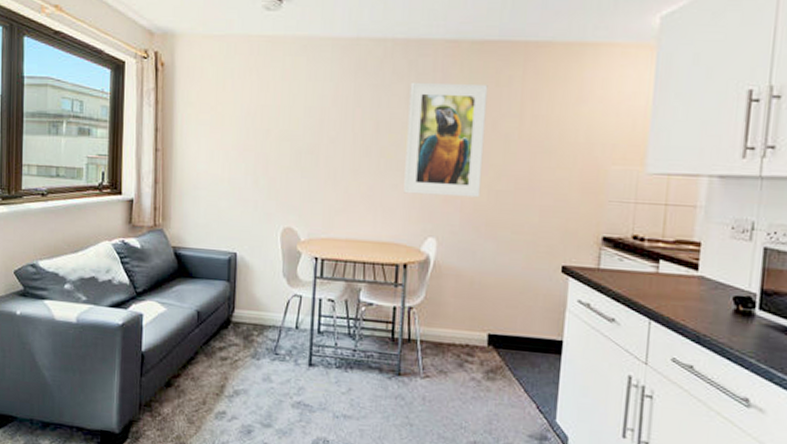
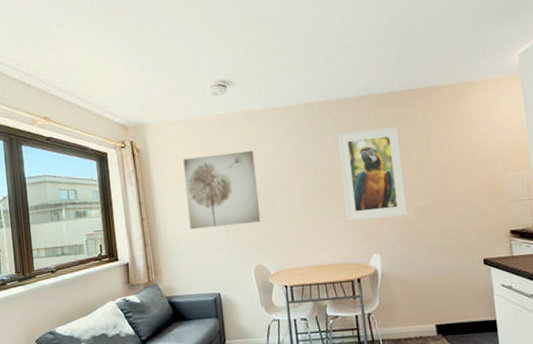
wall art: none [212,83,304,177] -> present [183,150,261,230]

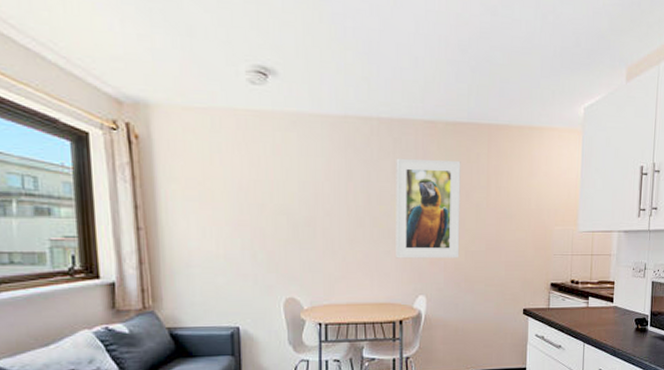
wall art: present [183,150,261,230] -> none [201,158,298,249]

